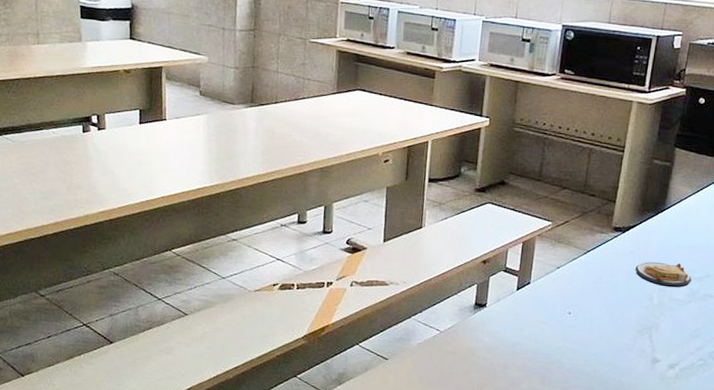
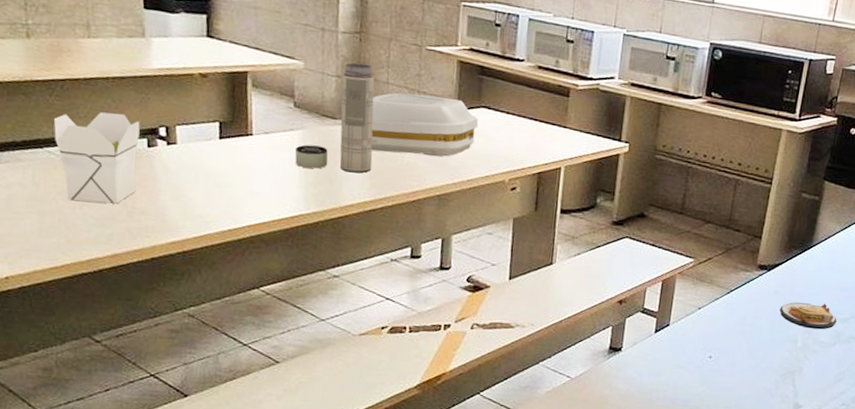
takeout container: none [11,104,77,180] -> present [54,112,140,204]
thermos: none [200,55,267,150] -> present [295,62,375,174]
food container: none [263,80,355,135] -> present [371,93,479,157]

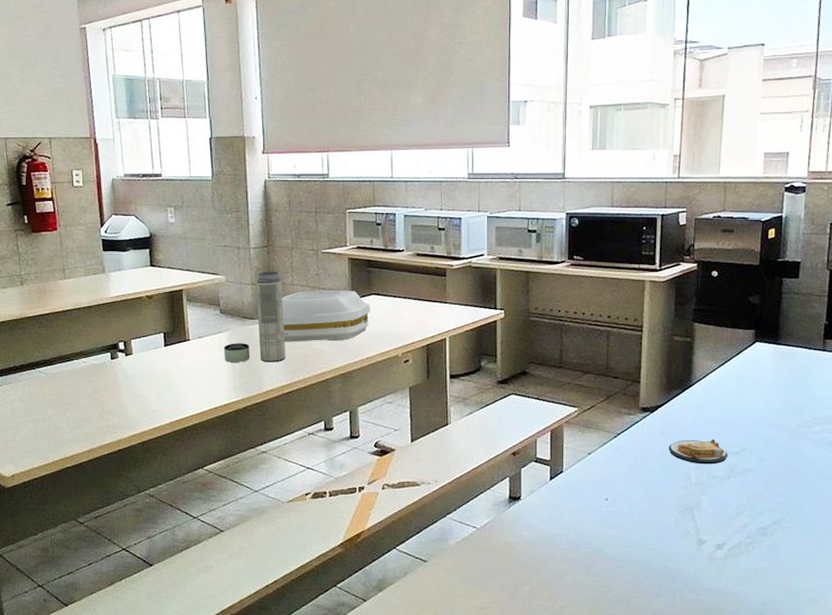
takeout container: present [54,112,140,204] -> none [43,335,105,409]

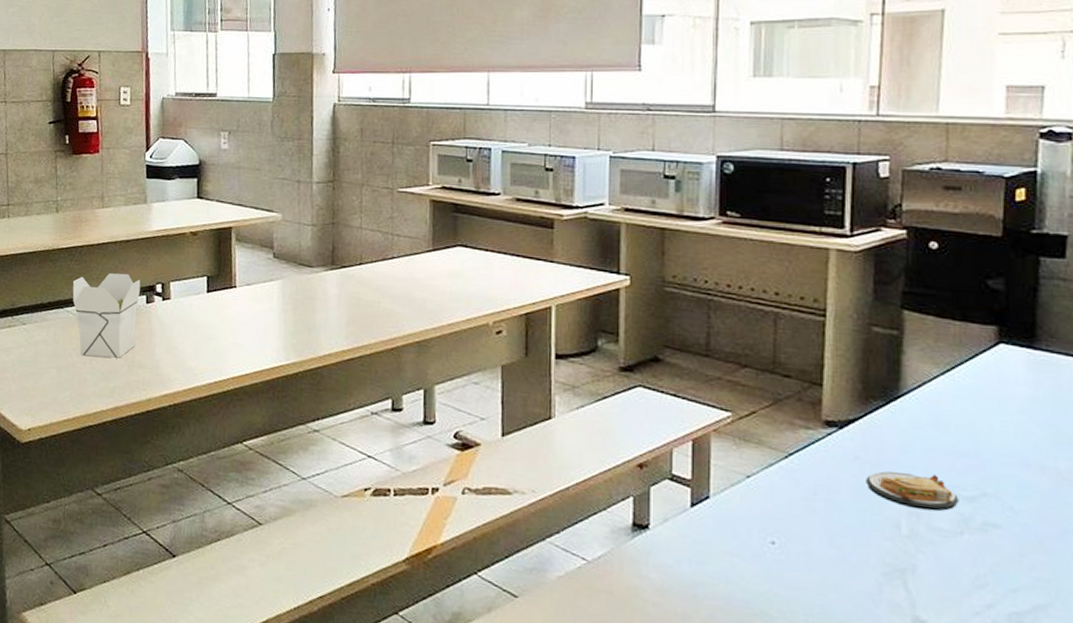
takeout container: none [43,335,105,409] -> present [72,273,141,358]
thermos: present [224,271,286,362] -> none [275,210,349,321]
food container: present [282,290,371,342] -> none [346,237,456,301]

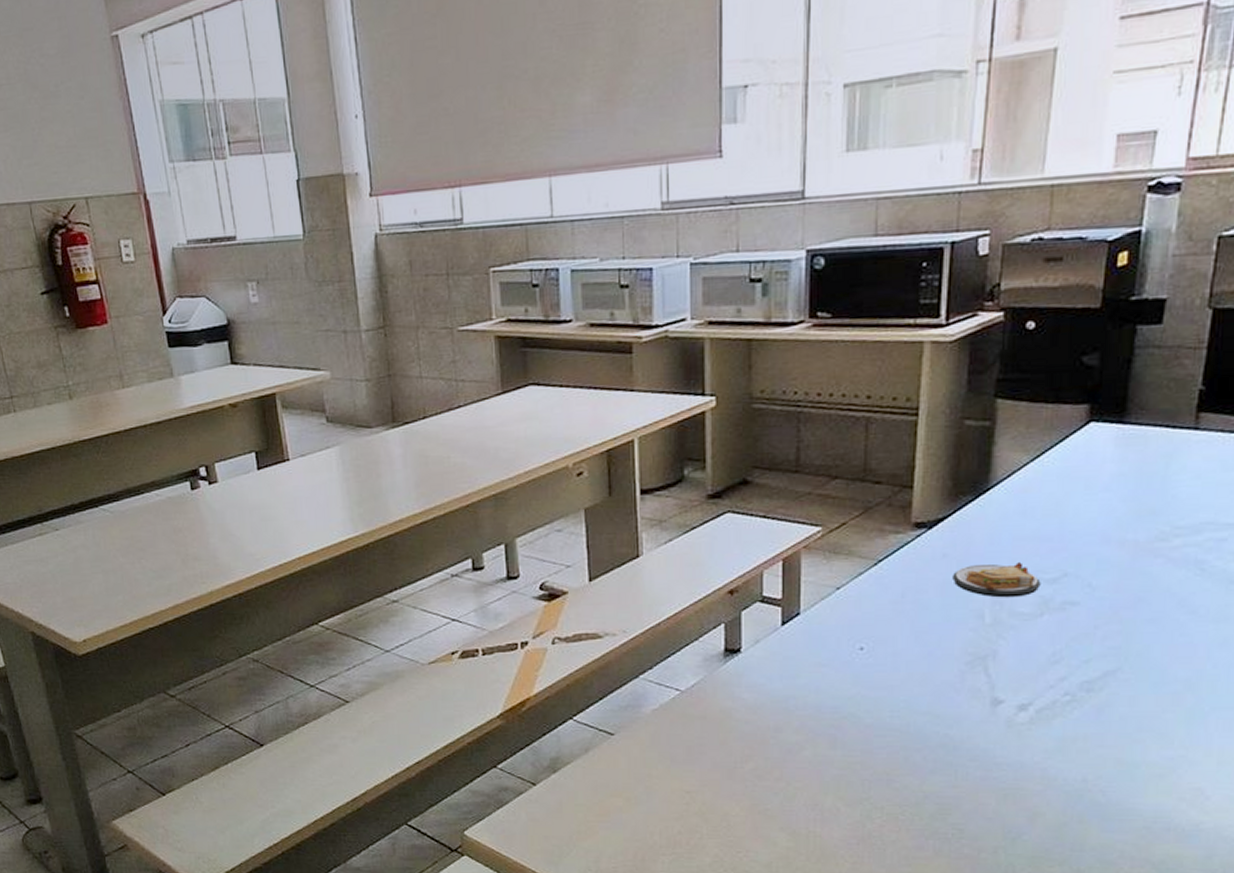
takeout container: present [72,273,141,358] -> none [104,459,186,556]

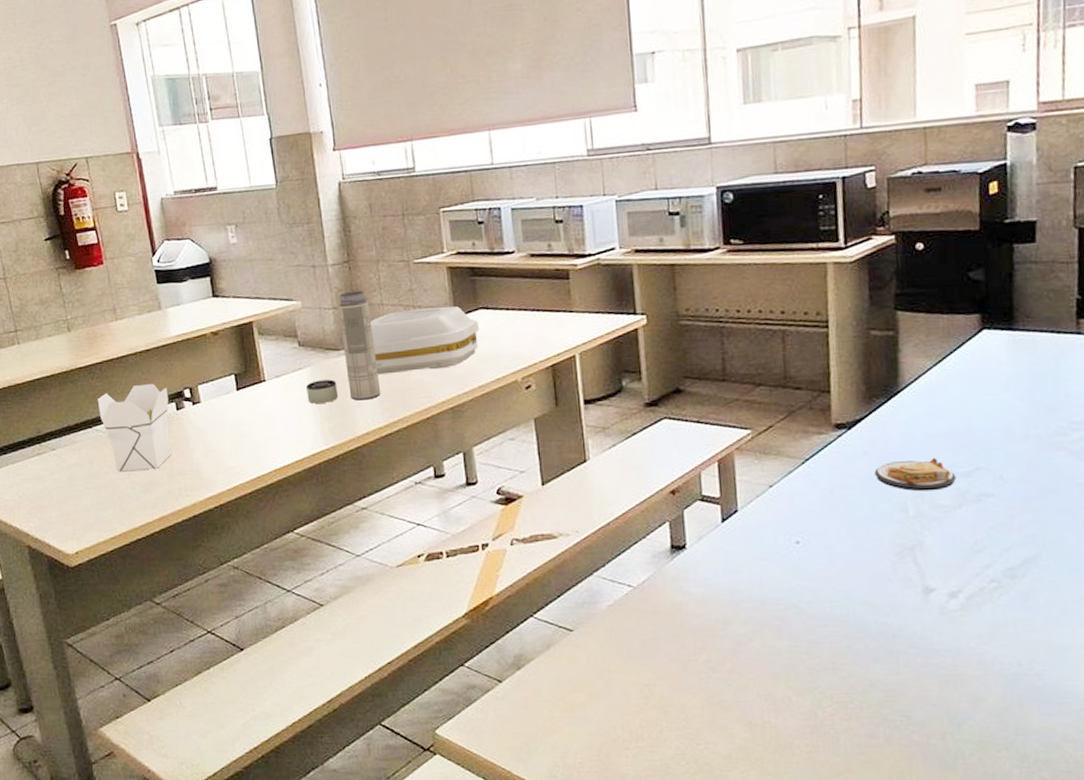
takeout container: none [104,459,186,556] -> present [98,383,172,472]
thermos: none [335,360,417,486] -> present [306,290,381,404]
food container: none [407,380,529,456] -> present [370,306,480,375]

